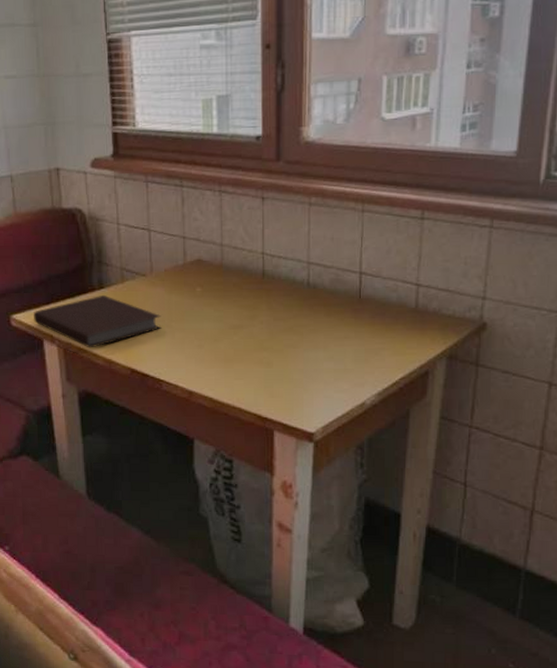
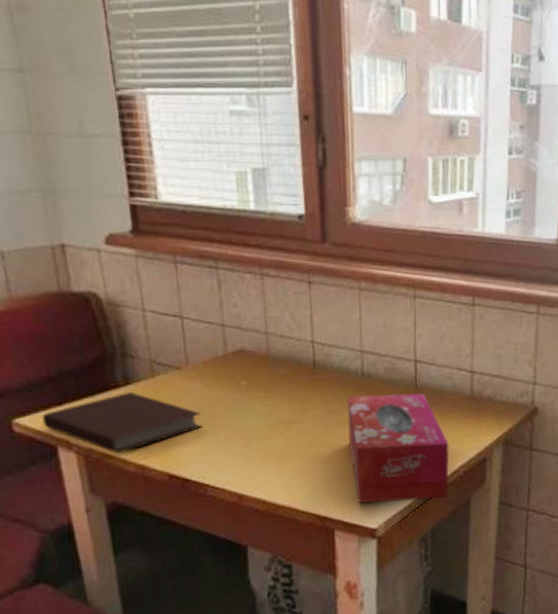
tissue box: none [292,304,390,409] -> present [347,393,449,504]

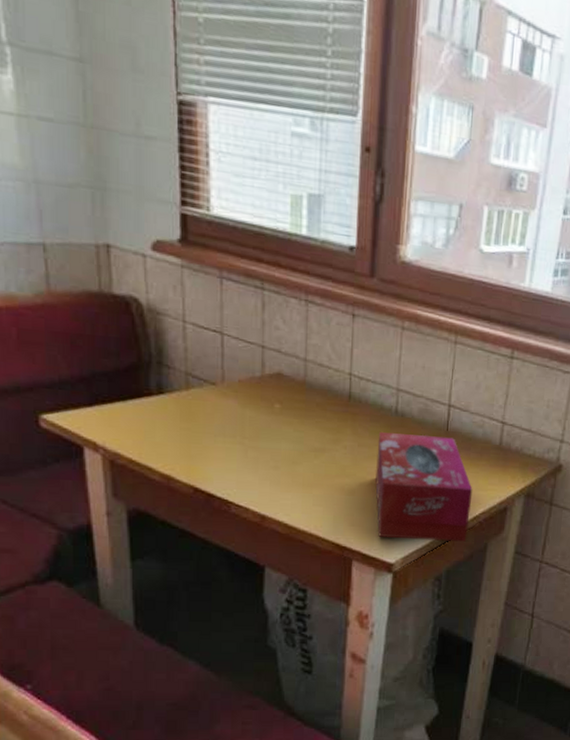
notebook: present [42,391,203,454] -> none [71,401,233,462]

